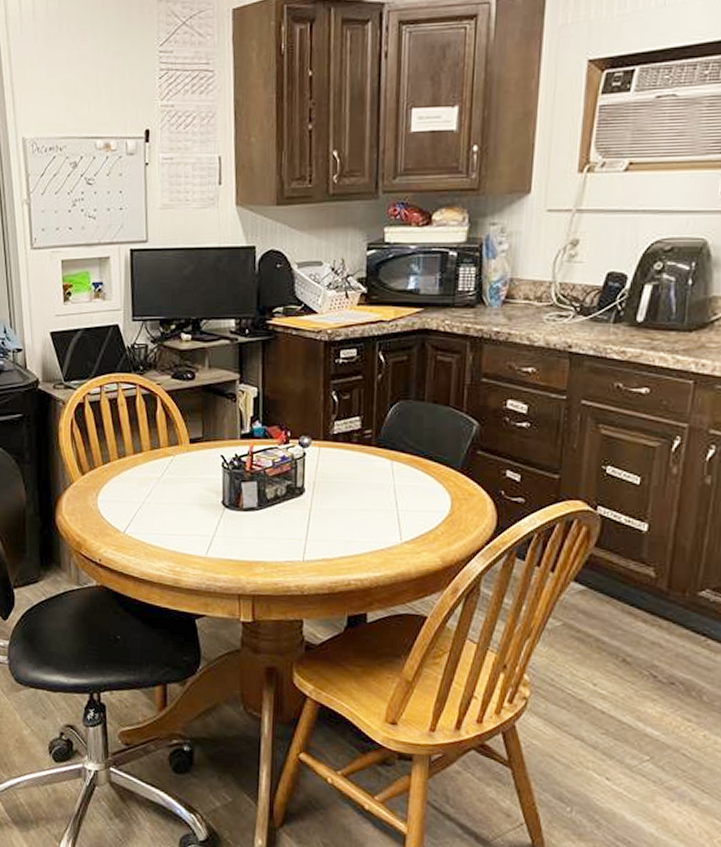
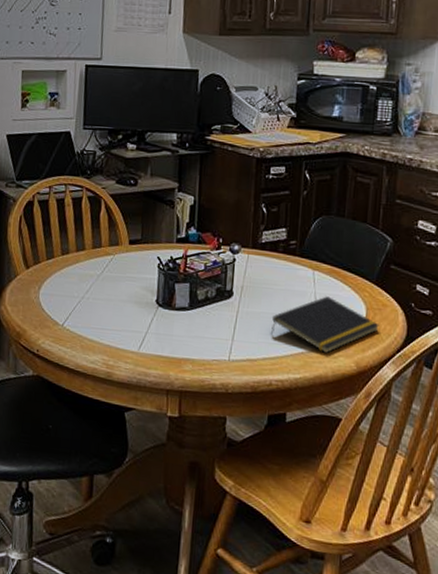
notepad: none [346,488,466,550] -> present [270,296,379,354]

